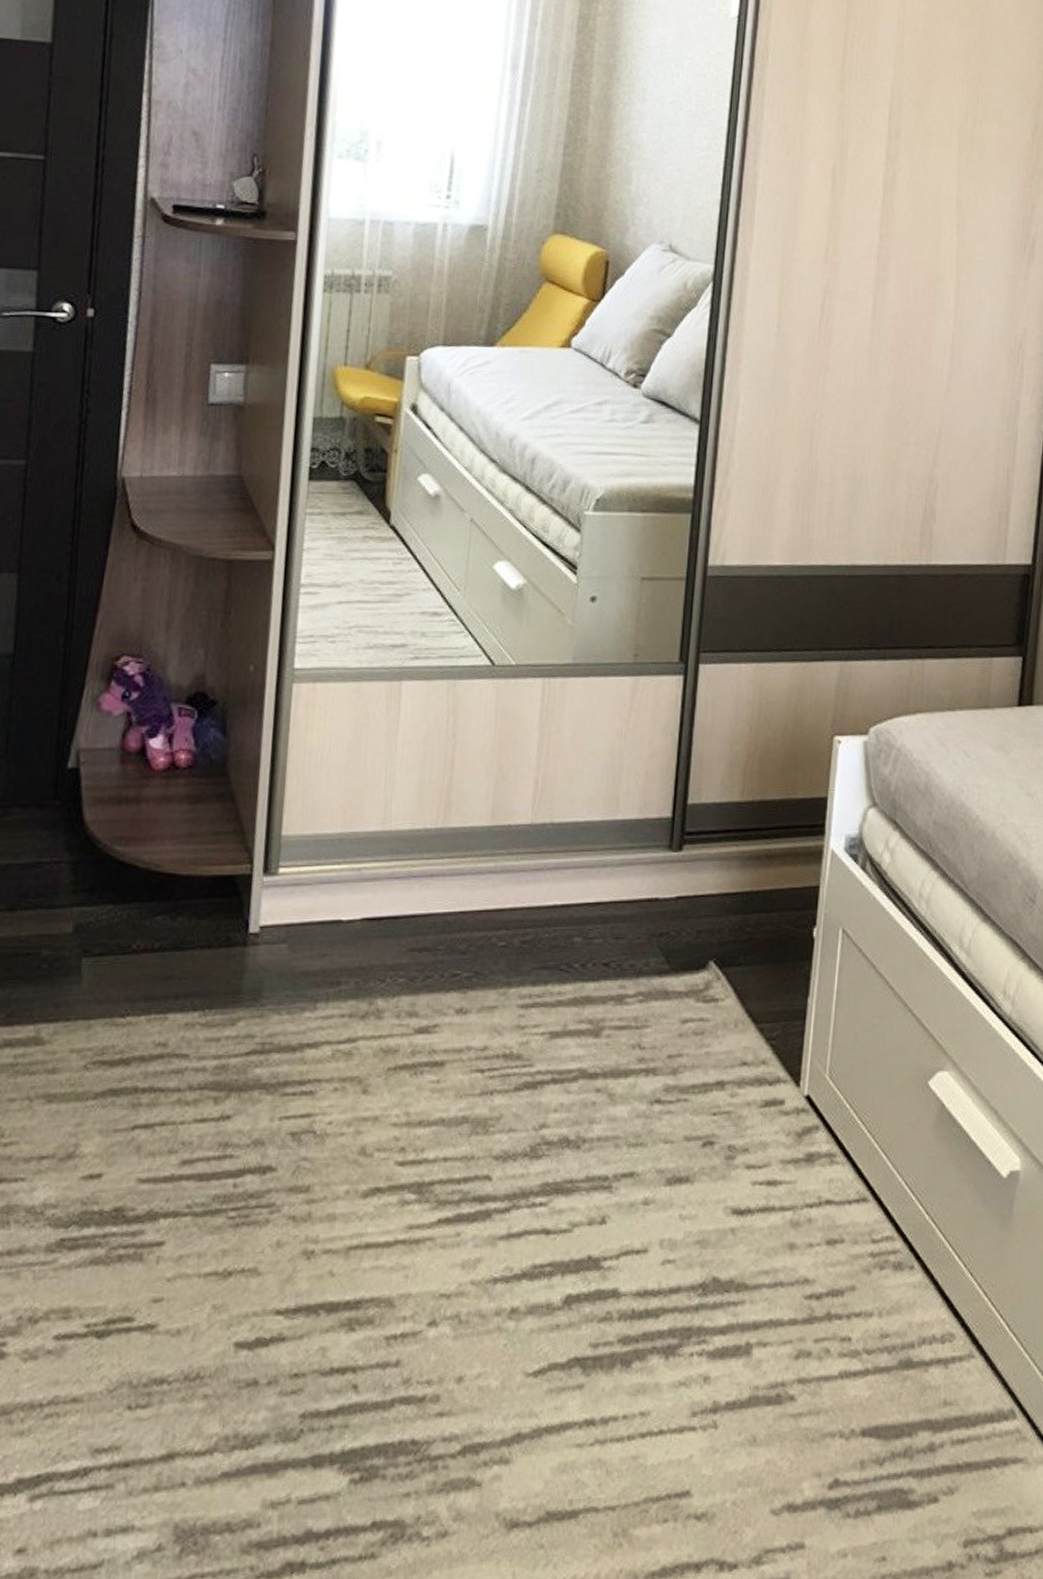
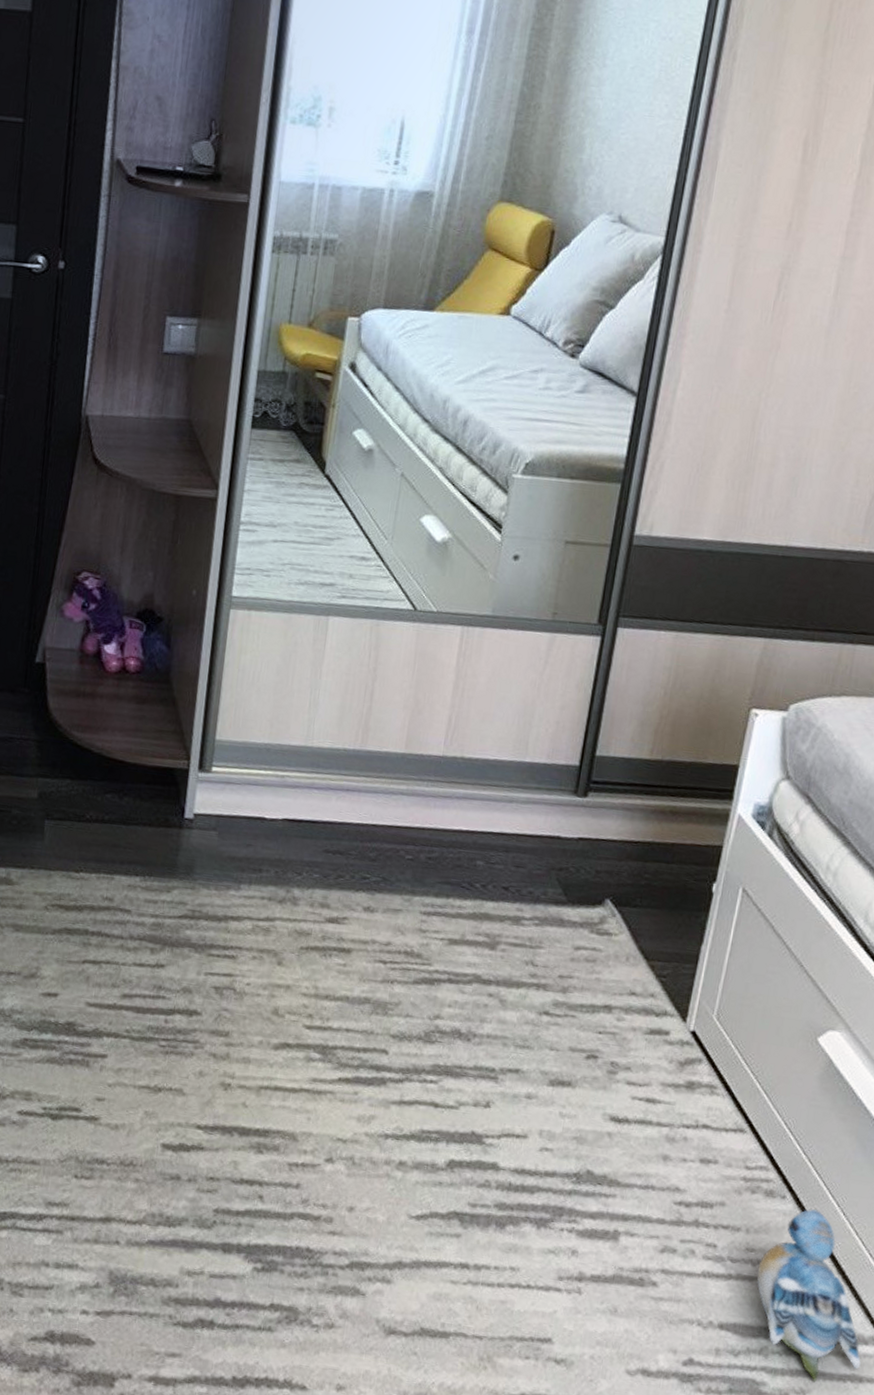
plush toy: none [893,1275,1003,1477] -> present [756,1209,861,1382]

